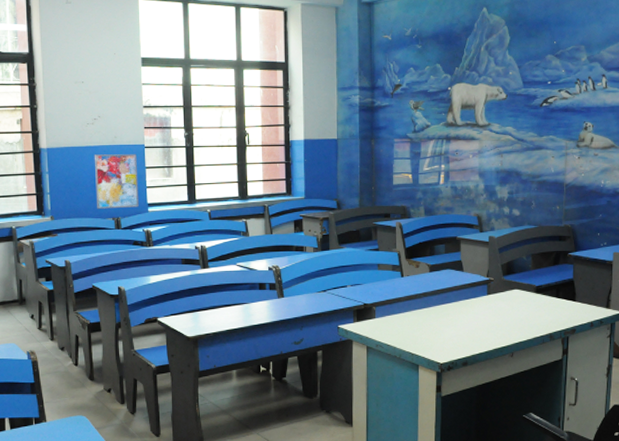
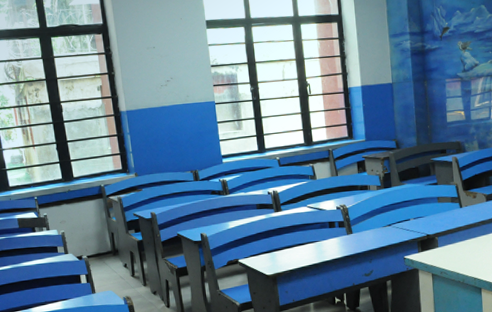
wall art: present [94,154,139,209] -> none [169,110,214,164]

